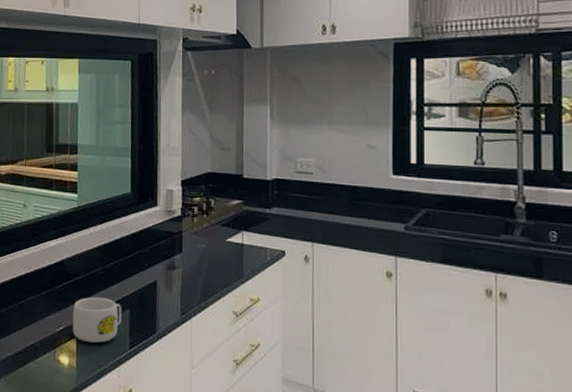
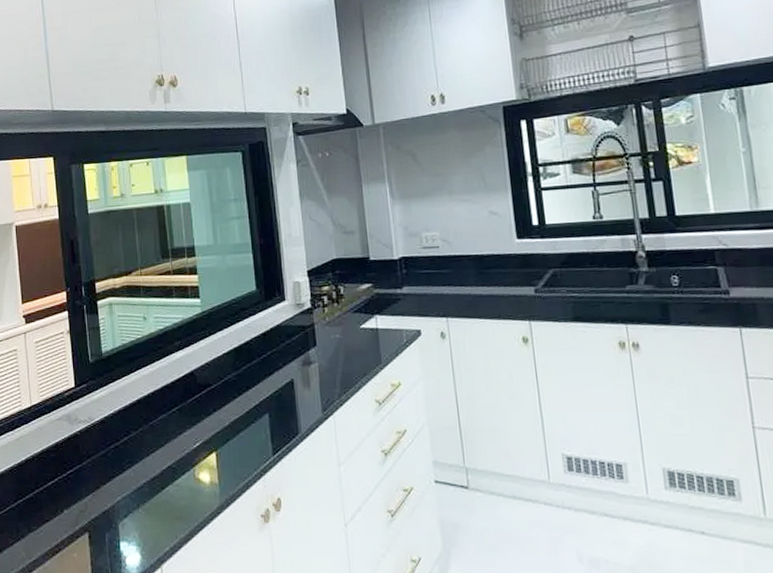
mug: present [72,297,122,343] -> none [208,405,261,454]

